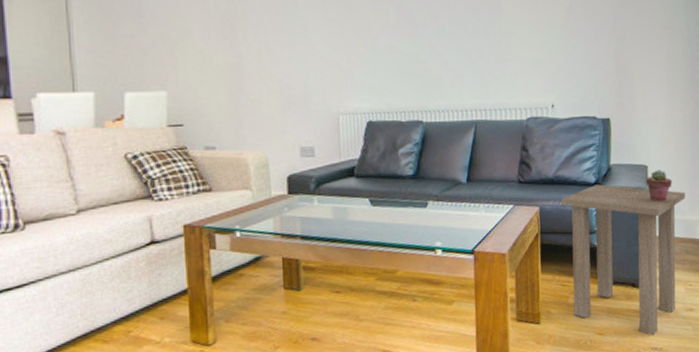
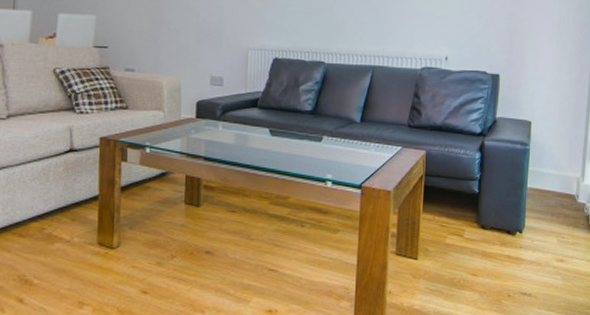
side table: present [561,184,686,336] -> none [446,135,565,282]
potted succulent: present [646,170,672,202] -> none [529,126,554,157]

